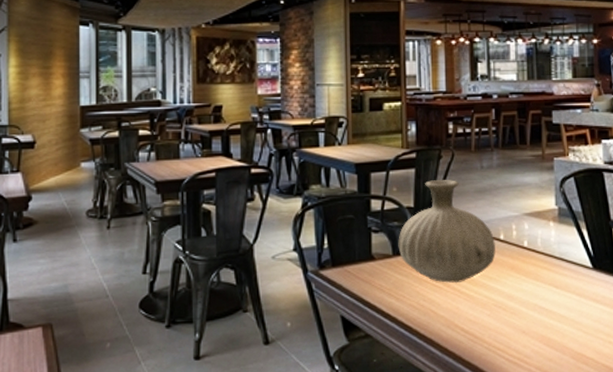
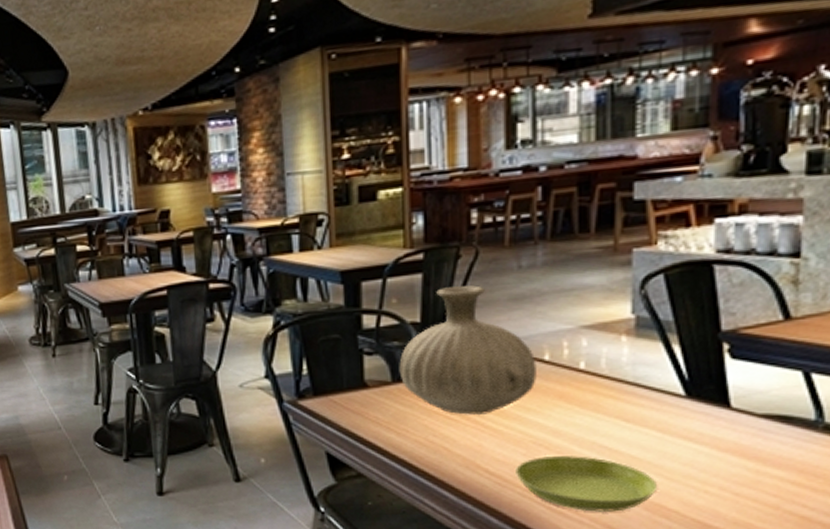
saucer: none [483,315,579,362] -> present [516,456,658,512]

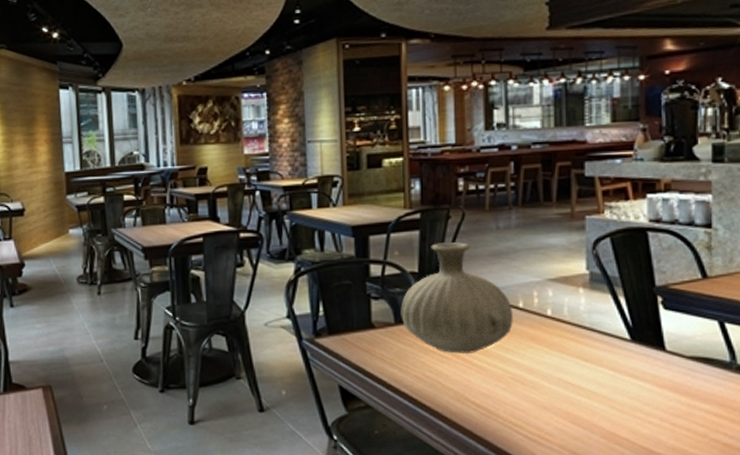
saucer: present [516,456,658,512] -> none [498,390,612,440]

